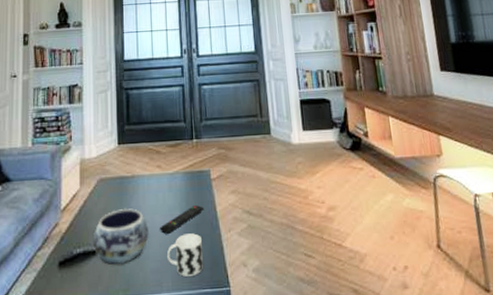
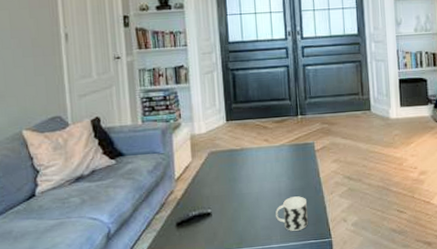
decorative bowl: present [93,208,149,265] -> none [207,176,258,224]
remote control: present [159,205,204,234] -> none [267,173,308,197]

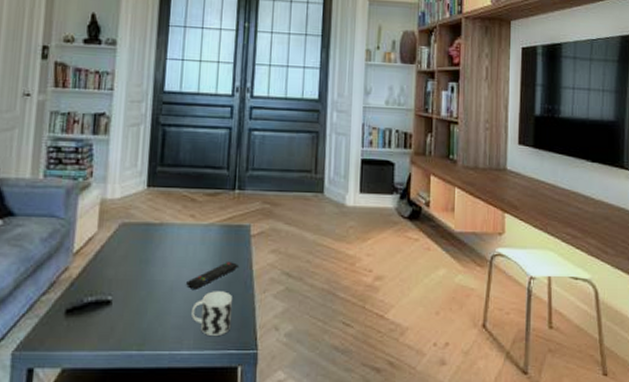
remote control: none [267,173,308,197] -> present [185,262,238,289]

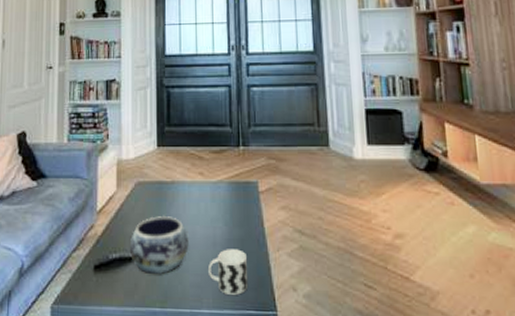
decorative bowl: none [107,257,174,317] -> present [129,215,189,274]
remote control: present [185,262,238,289] -> none [200,219,250,247]

